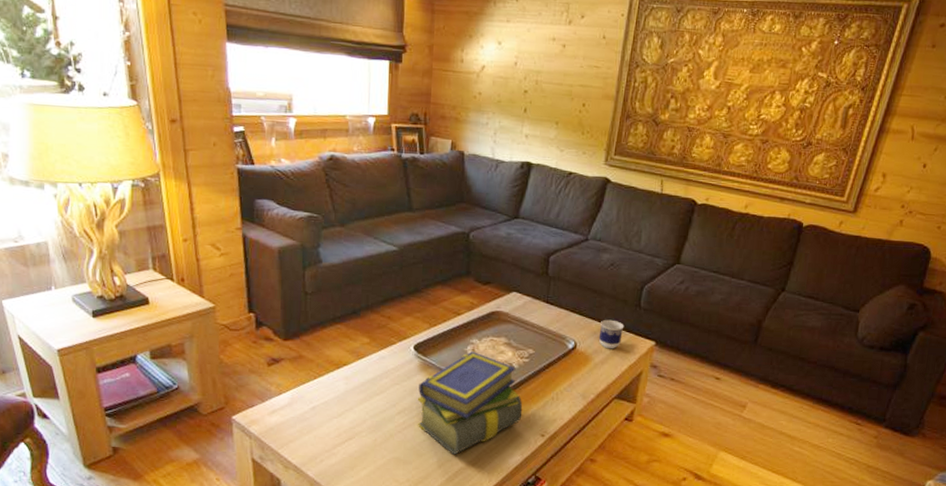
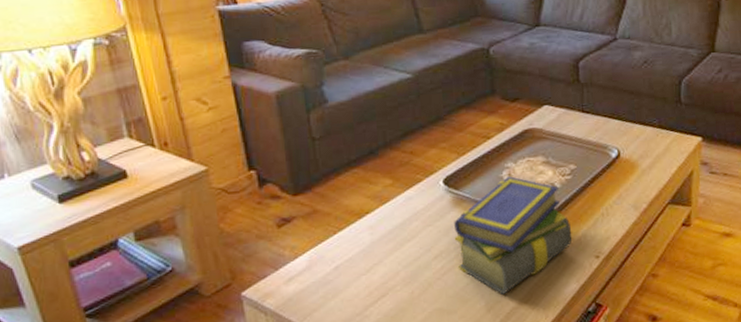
cup: present [598,319,624,349] -> none [642,120,668,152]

